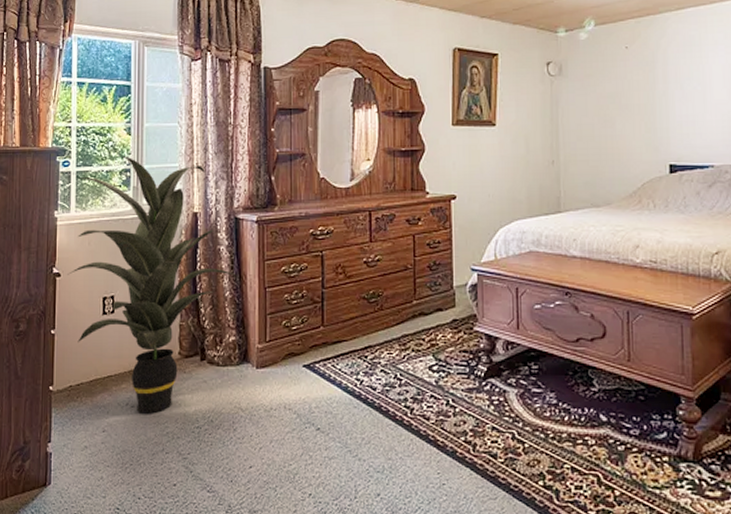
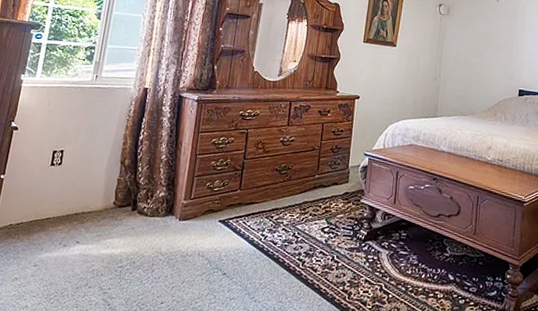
indoor plant: present [67,155,235,414] -> none [24,34,173,253]

